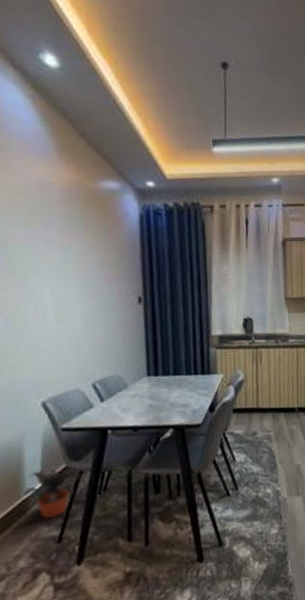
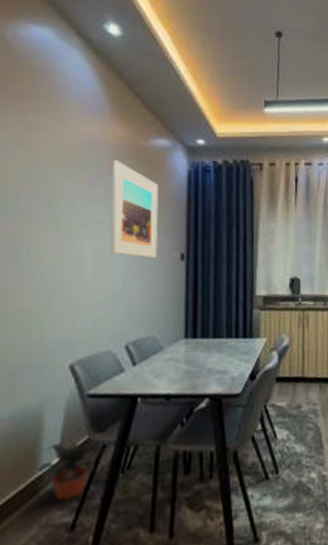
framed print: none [63,204,116,303] -> present [110,160,159,259]

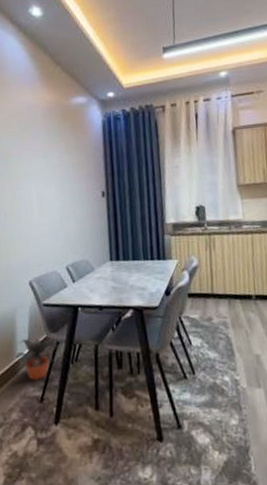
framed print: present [110,160,159,259] -> none [45,120,84,198]

